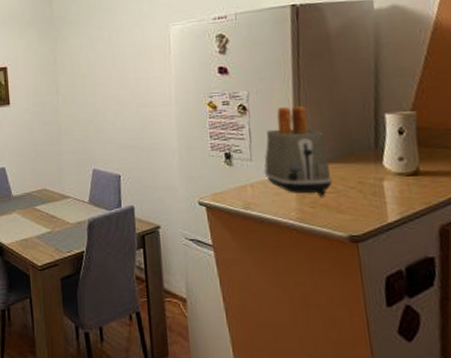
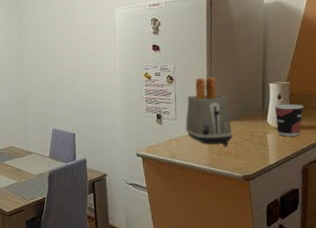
cup: none [393,141,440,185] -> present [274,103,304,137]

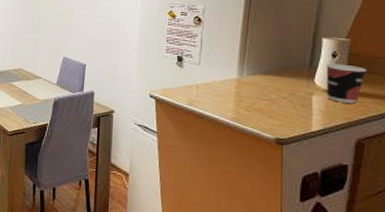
toaster: present [185,77,233,146] -> none [209,23,268,101]

